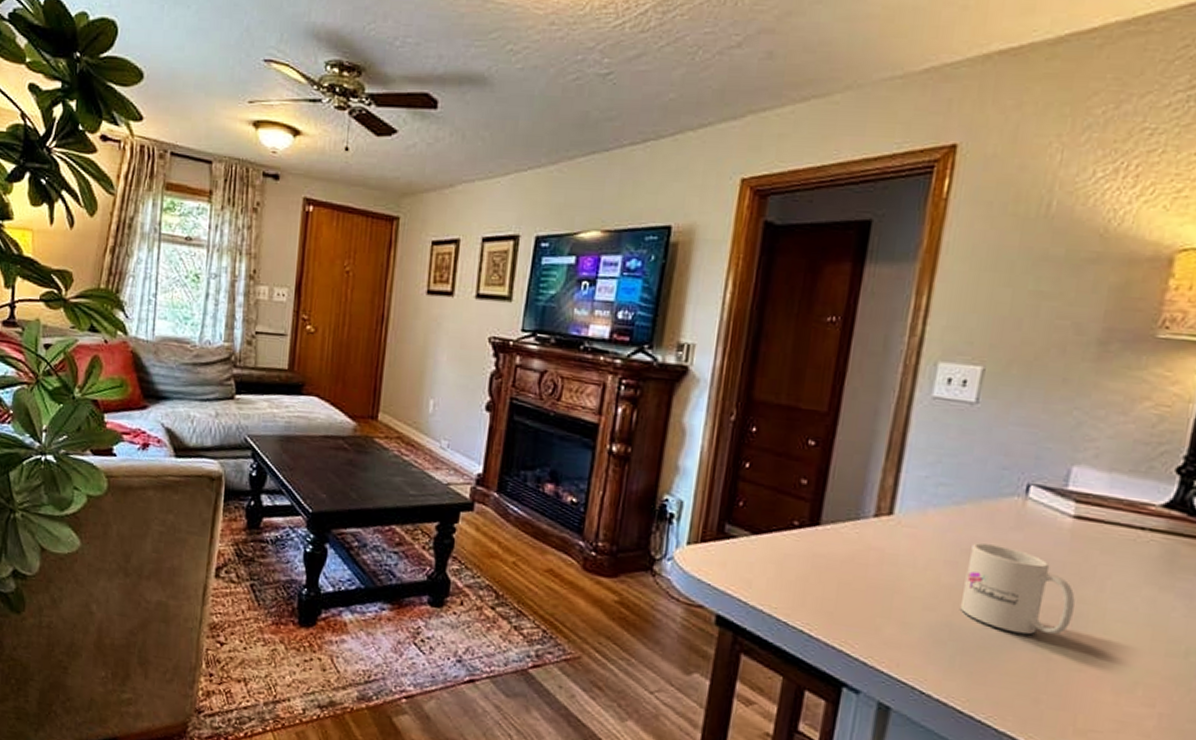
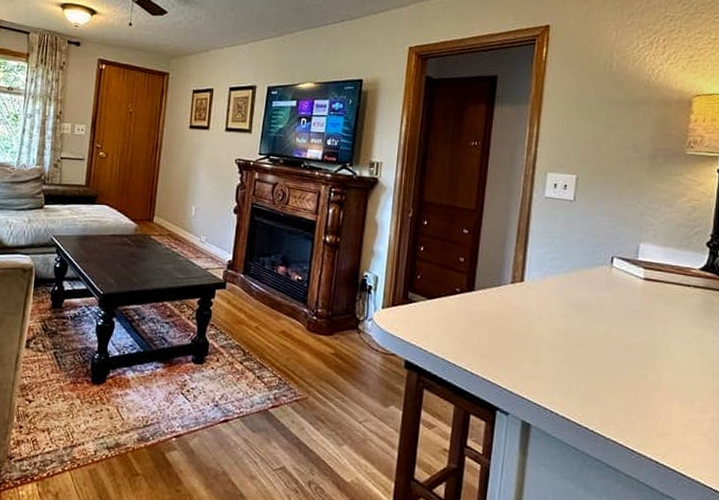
mug: present [960,543,1075,635] -> none [573,300,649,365]

